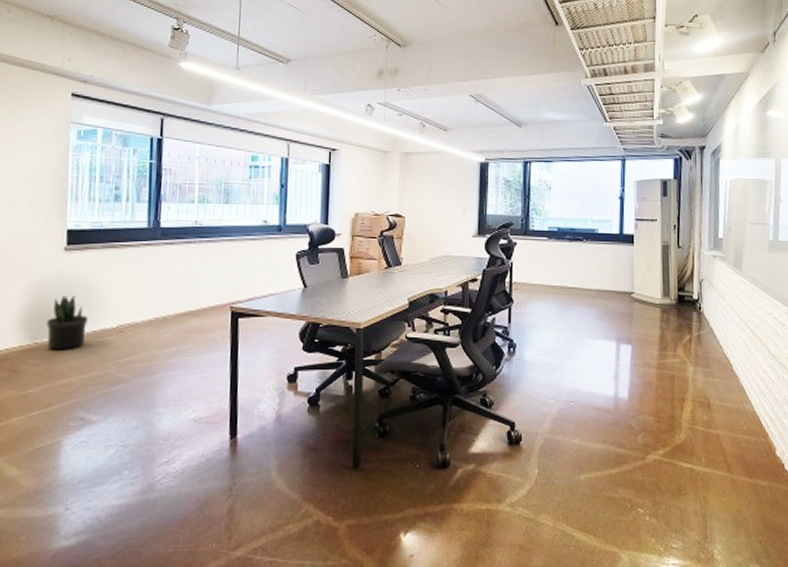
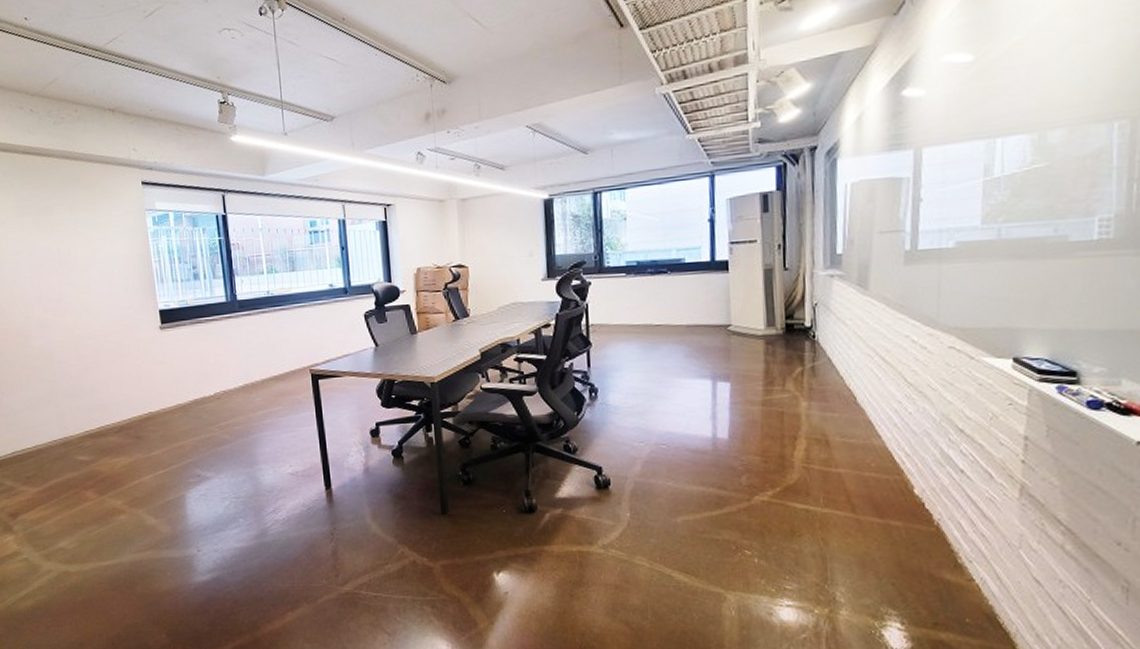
planter: present [46,295,89,350] -> none [156,369,190,418]

